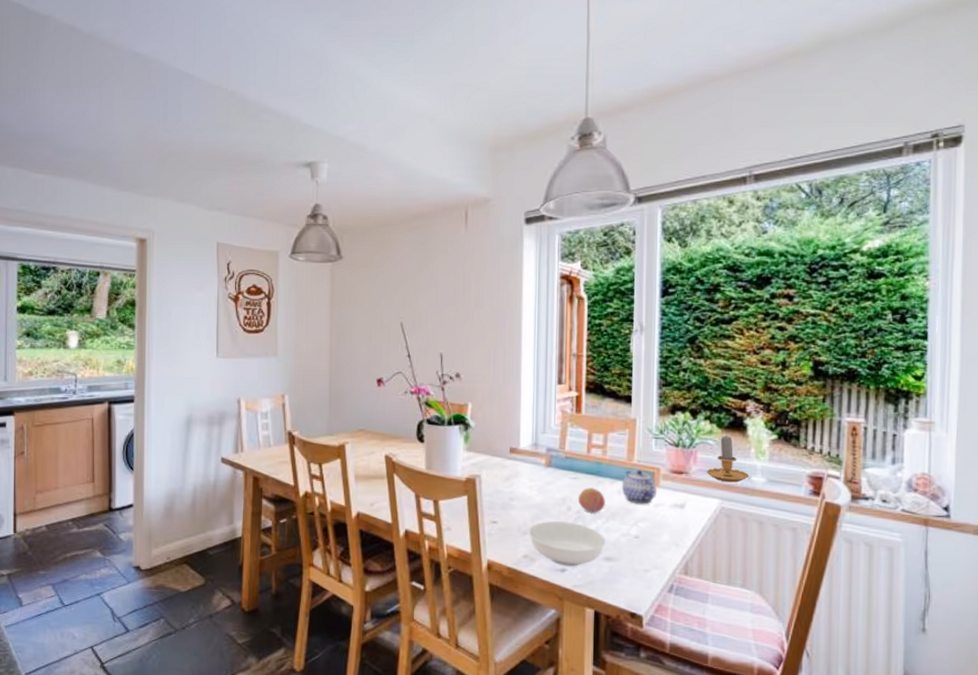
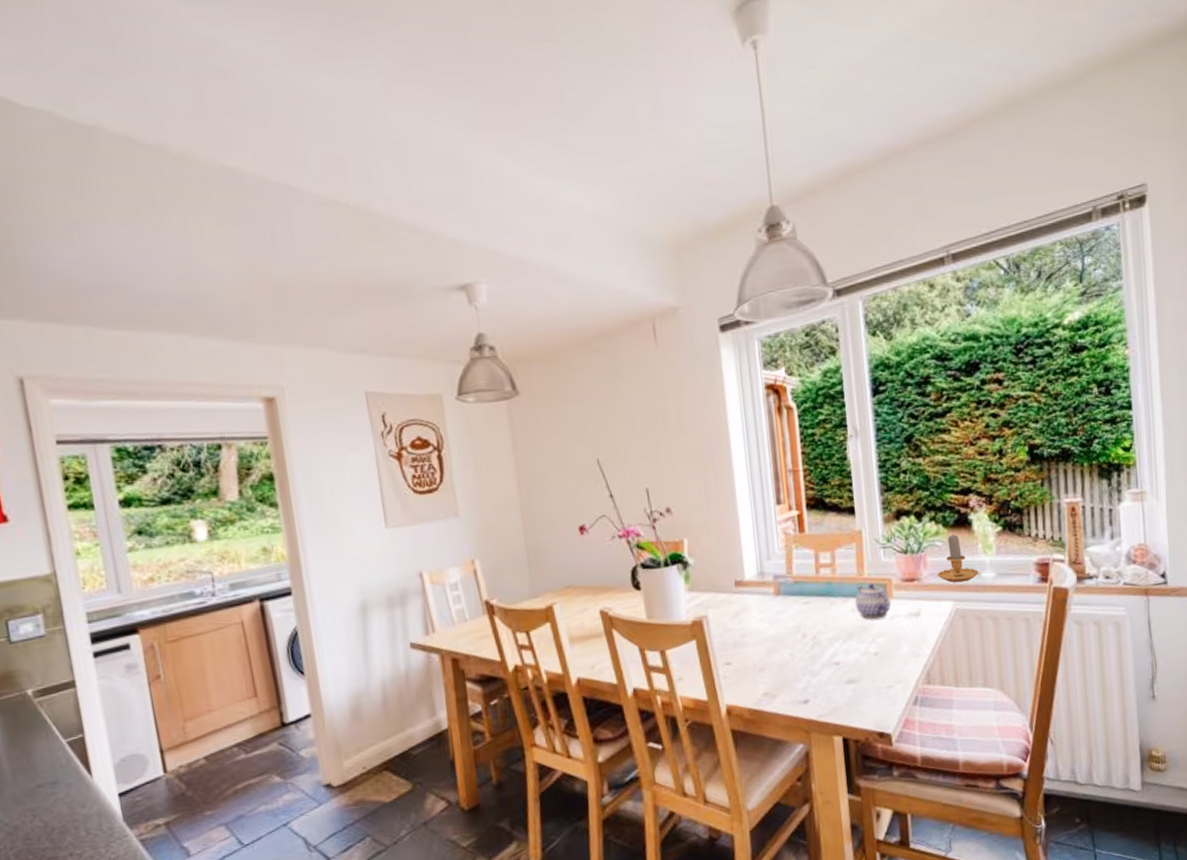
bowl: present [528,521,606,567] -> none [765,650,846,697]
fruit: present [578,487,605,512] -> none [812,610,841,636]

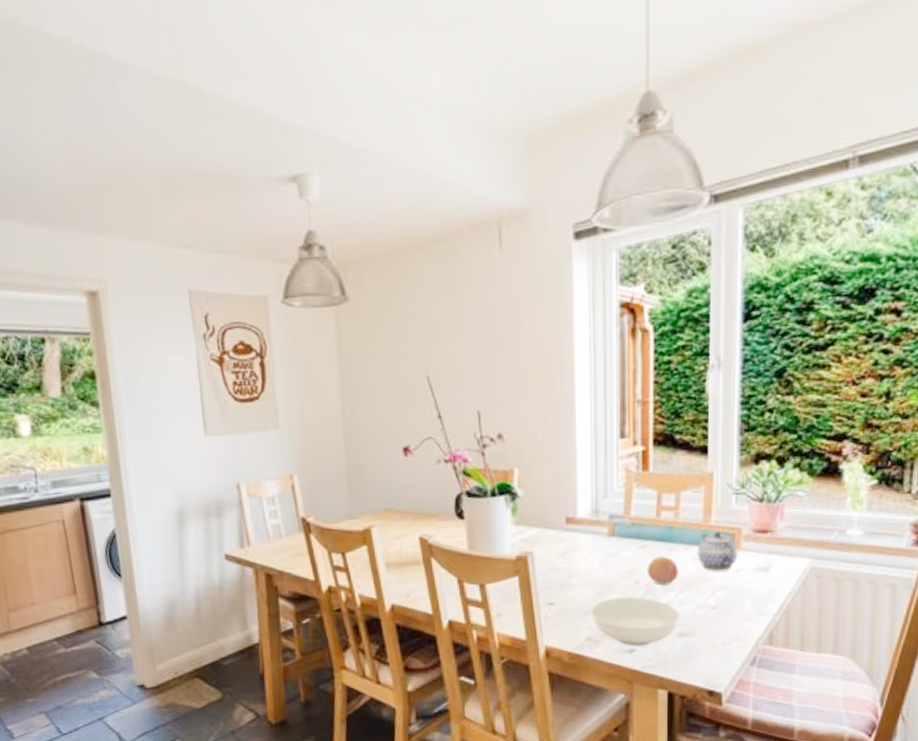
bowl: none [765,650,846,697] -> present [590,597,679,646]
fruit: none [812,610,841,636] -> present [646,556,678,584]
candle: present [937,533,979,583] -> none [794,484,844,539]

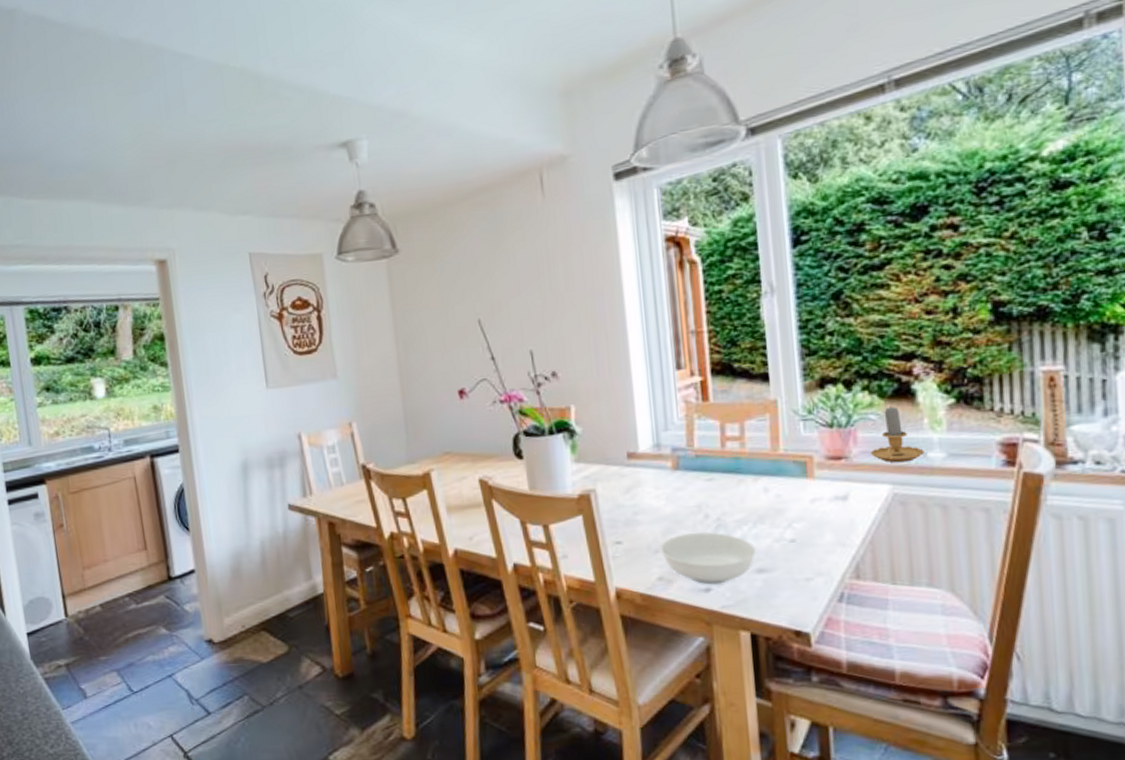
fruit: present [646,556,678,584] -> none [716,488,750,518]
teapot: present [697,531,739,571] -> none [767,459,813,502]
candle: none [794,484,844,539] -> present [870,405,924,463]

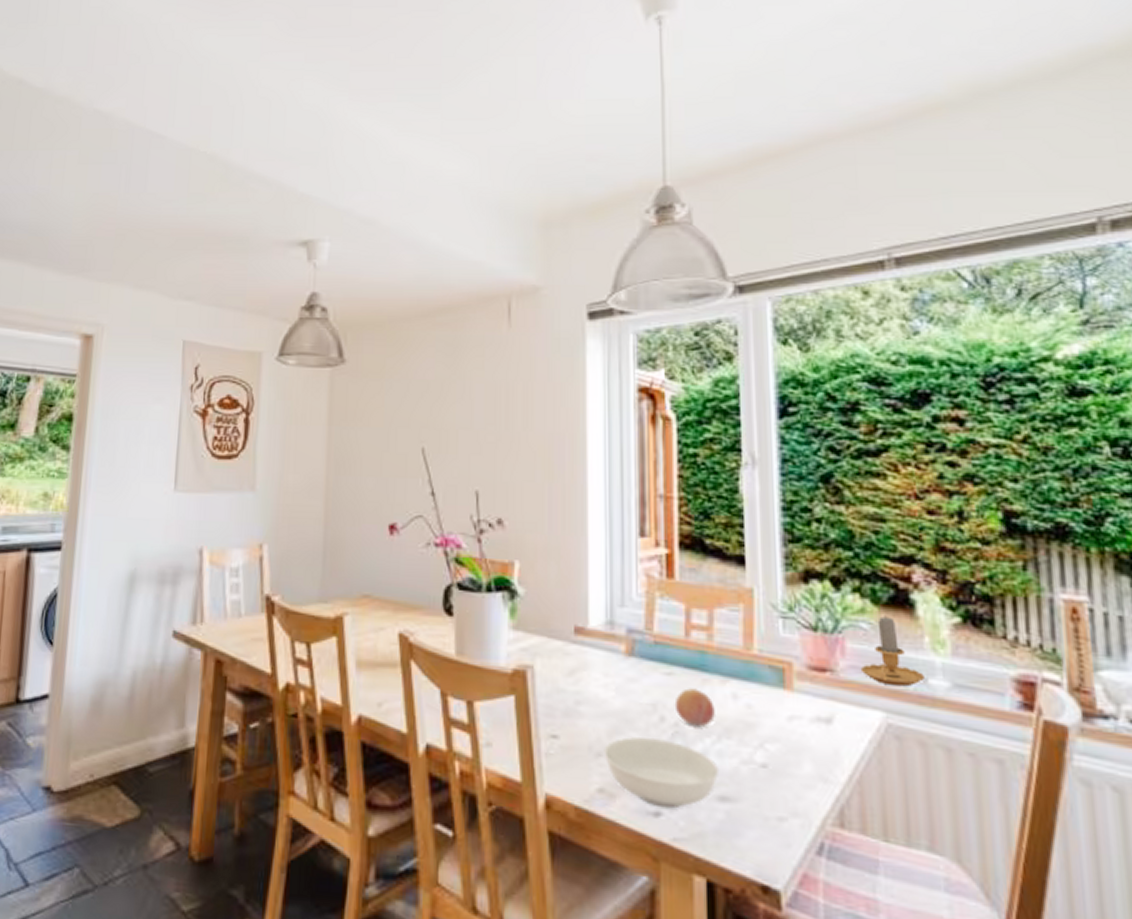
fruit: none [716,488,750,518] -> present [674,688,715,726]

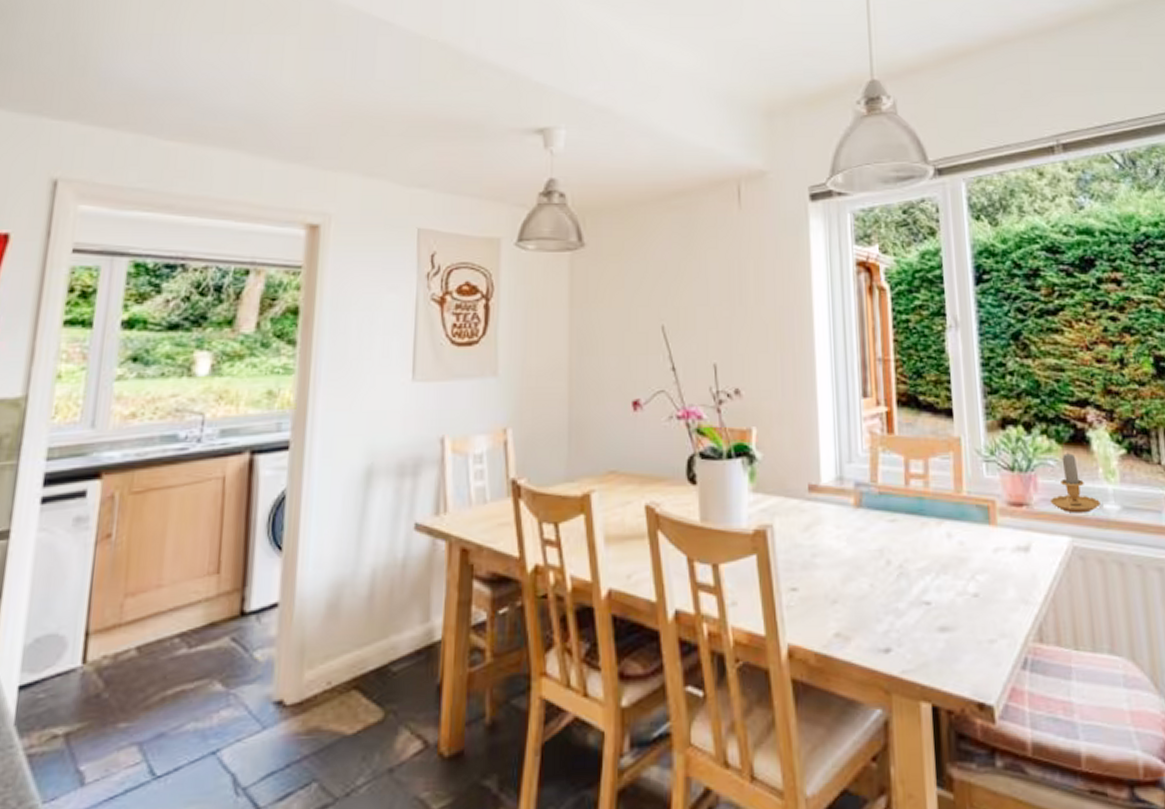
bowl: present [604,737,718,809] -> none [838,581,938,644]
fruit: present [674,688,715,726] -> none [898,532,933,566]

